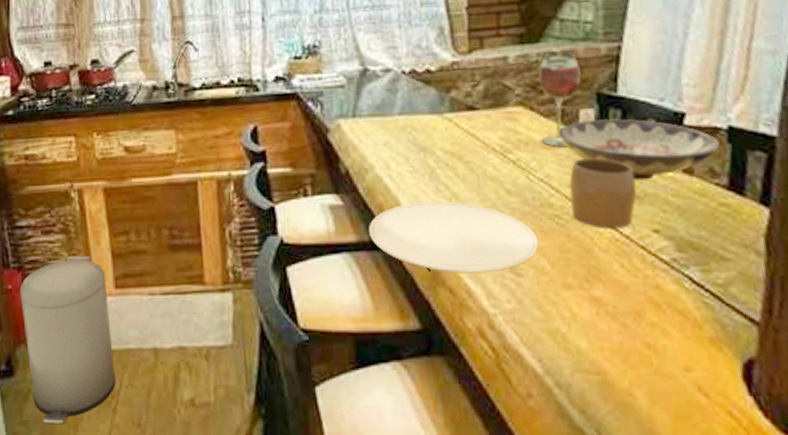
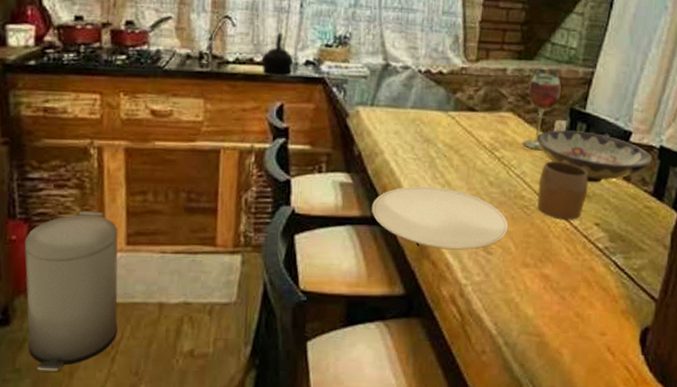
kettle: none [228,51,263,98] -> present [261,33,294,78]

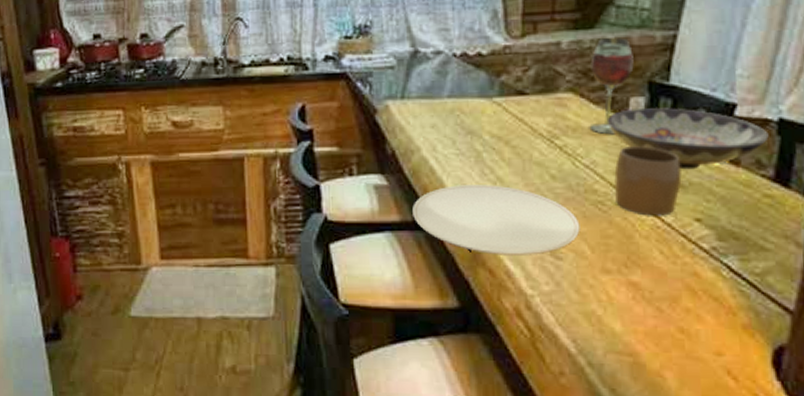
pedal bin: present [24,212,118,373] -> none [67,227,160,387]
kettle: present [261,33,294,78] -> none [278,30,312,77]

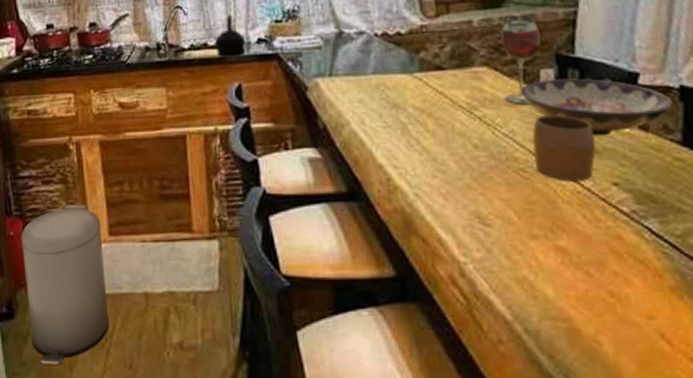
pedal bin: none [67,227,160,387] -> present [21,205,109,366]
kettle: none [278,30,312,77] -> present [215,15,246,59]
plate: present [412,185,580,255] -> none [345,155,506,224]

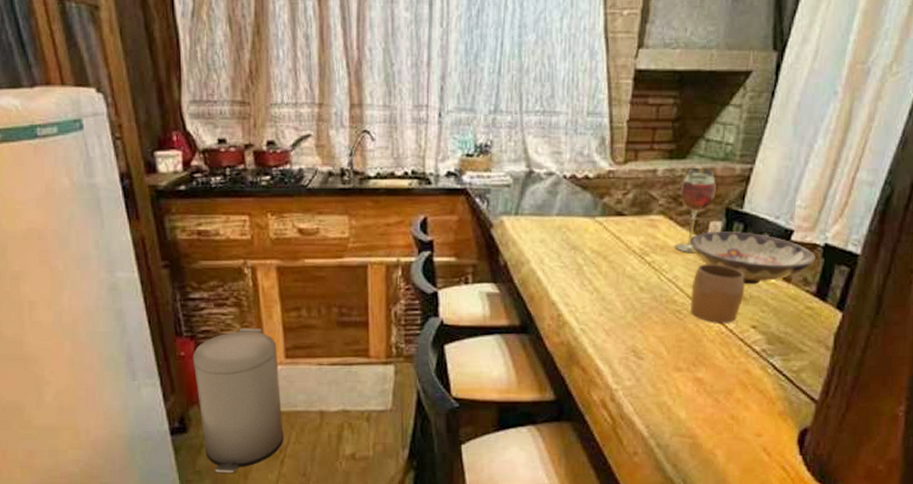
kettle: present [215,15,246,59] -> none [402,145,435,190]

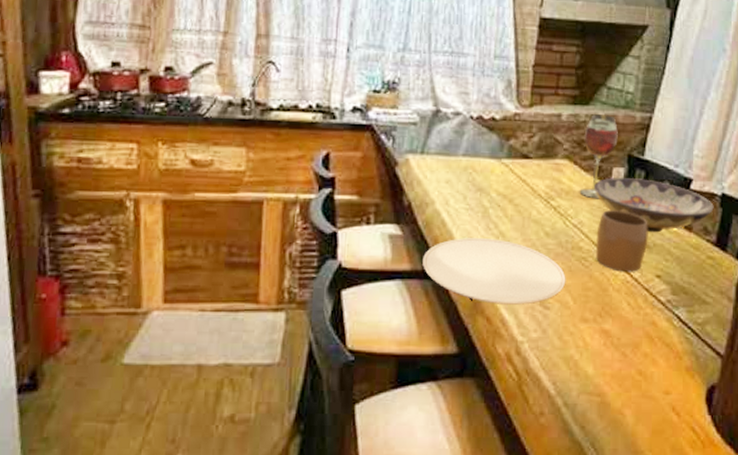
pedal bin: present [192,328,284,474] -> none [54,268,155,441]
plate: none [520,294,660,356] -> present [423,238,566,305]

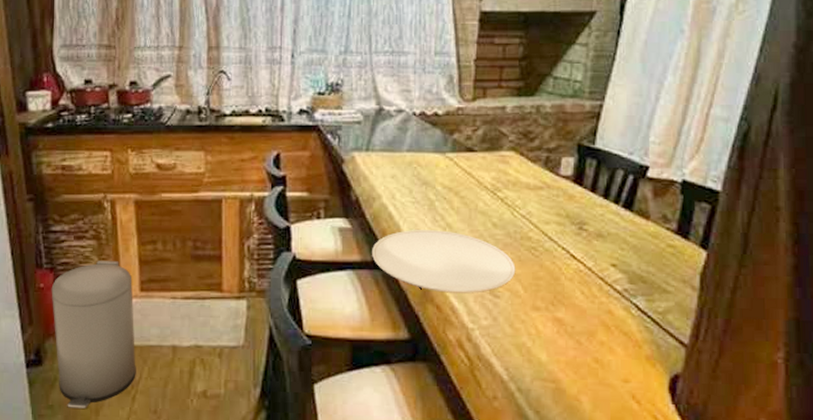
pedal bin: none [54,268,155,441] -> present [51,261,136,410]
wineglass: present [579,114,618,198] -> none [527,105,566,188]
bowl: present [593,177,714,233] -> none [541,167,674,222]
mug: present [595,210,648,272] -> none [545,200,602,261]

